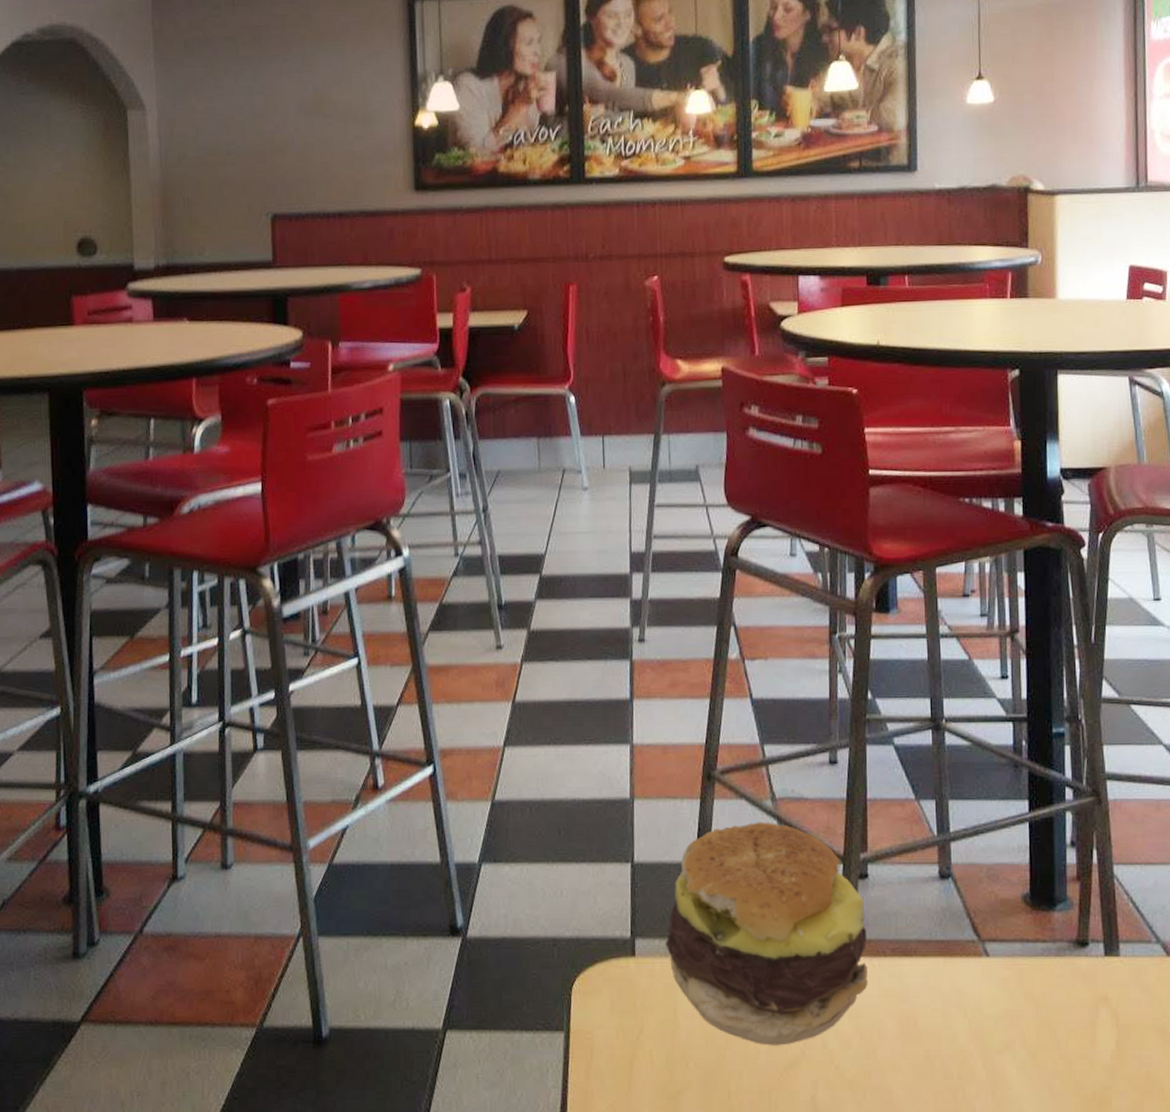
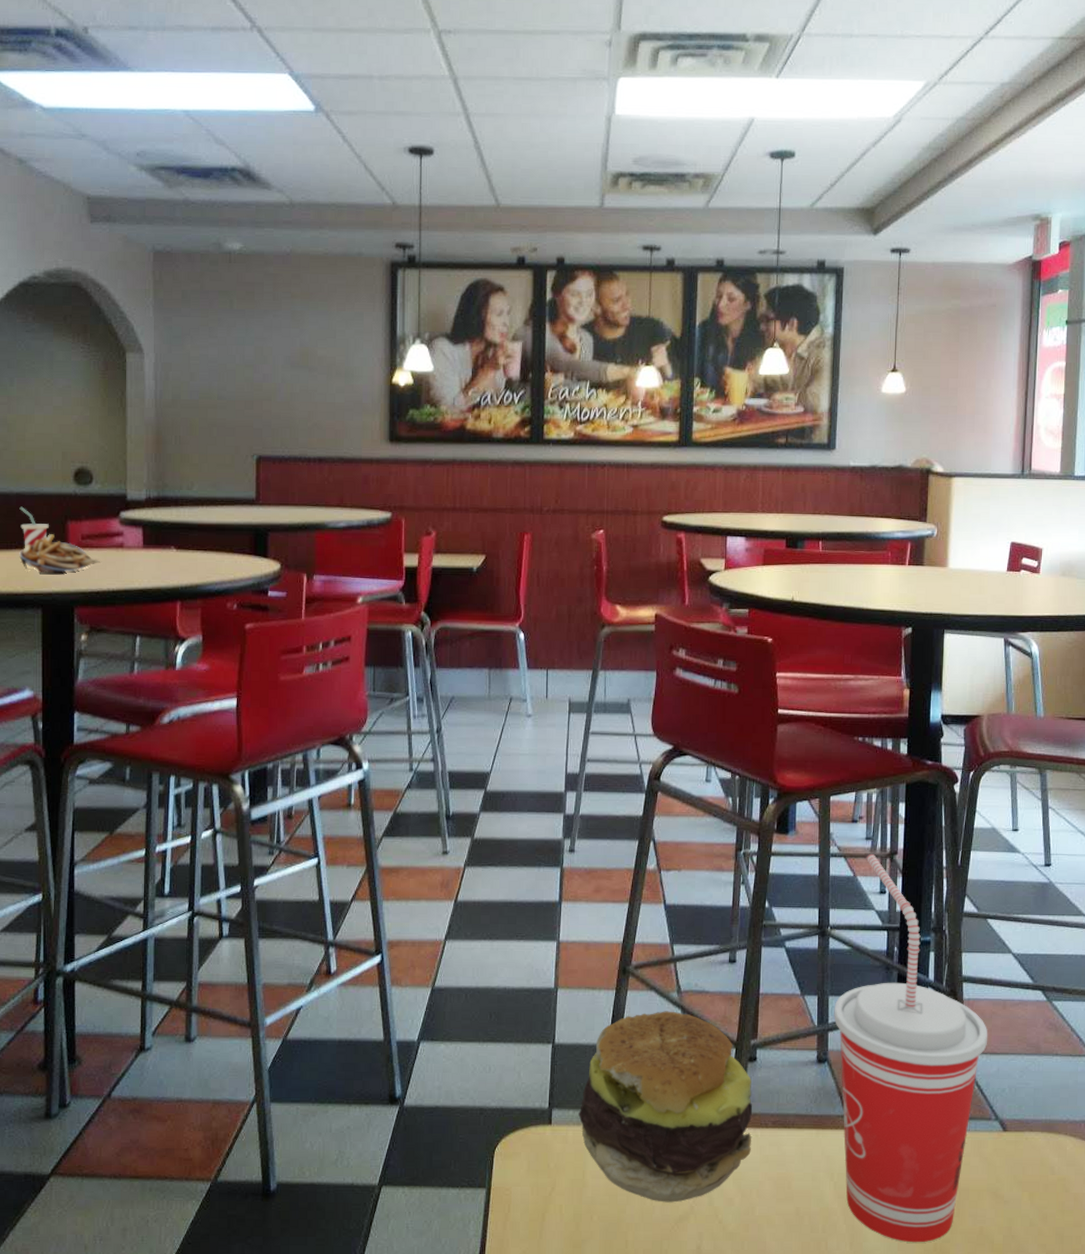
beverage cup: none [21,283,53,326] -> present [19,506,49,546]
french fries: none [22,311,109,354] -> present [19,534,101,574]
beverage cup: none [955,632,1141,1091] -> present [834,853,988,1243]

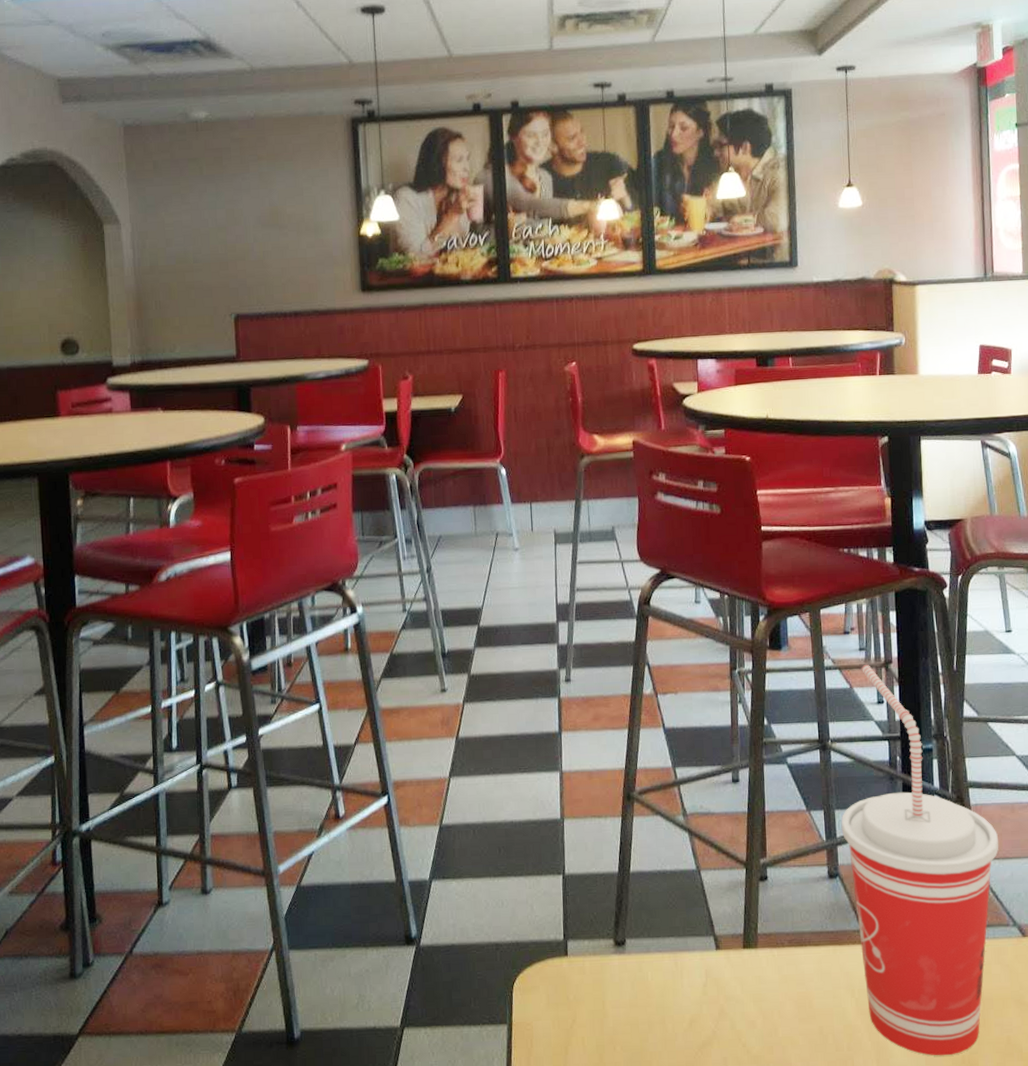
beverage cup: present [19,506,49,546] -> none [11,380,40,418]
french fries: present [19,534,101,574] -> none [13,404,92,443]
burger: present [578,1011,753,1203] -> none [594,834,769,1029]

